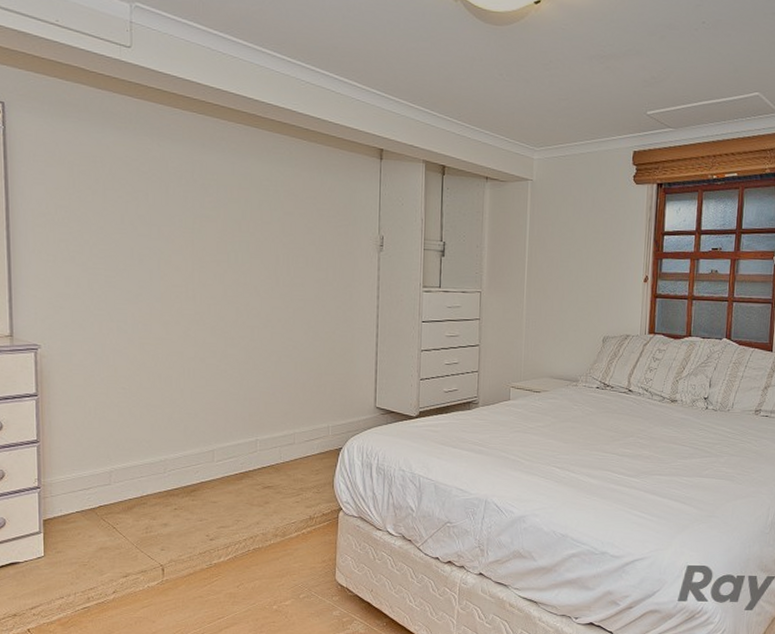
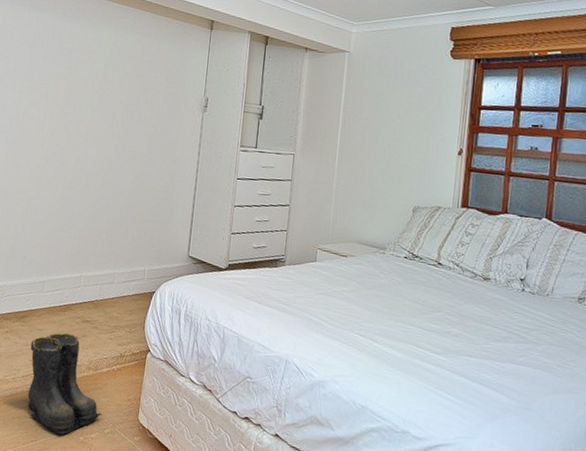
boots: none [205,501,294,607] -> present [27,332,101,435]

